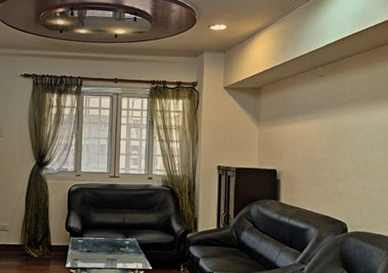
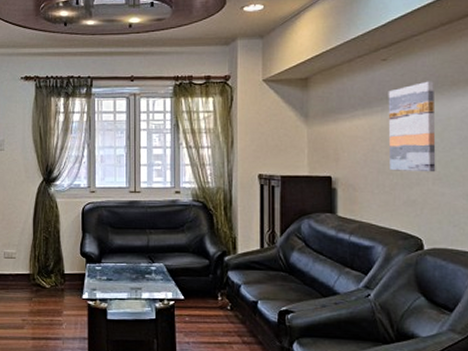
wall art: none [323,95,360,169] -> present [388,81,436,172]

